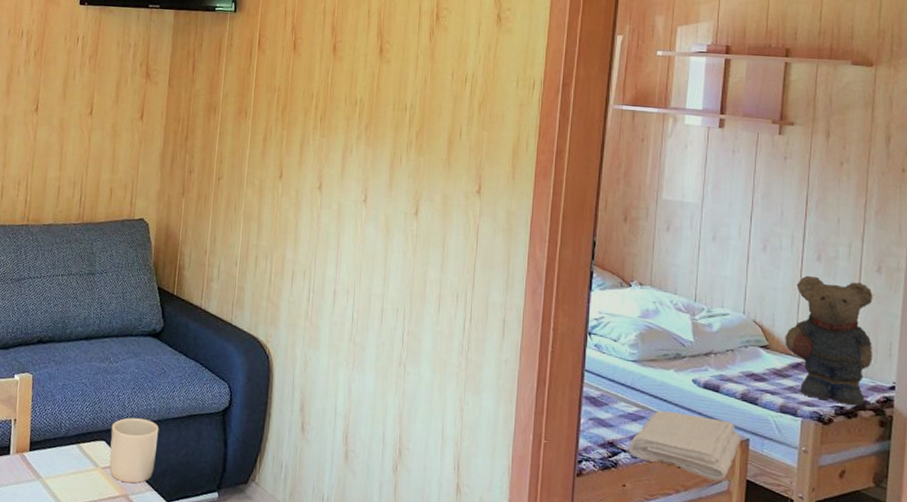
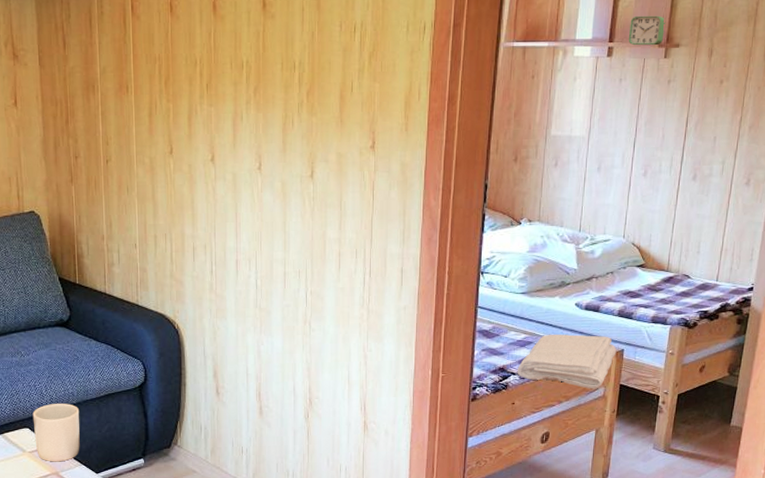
alarm clock: none [740,91,779,122] -> present [628,15,666,46]
teddy bear: present [785,275,874,407] -> none [659,195,742,309]

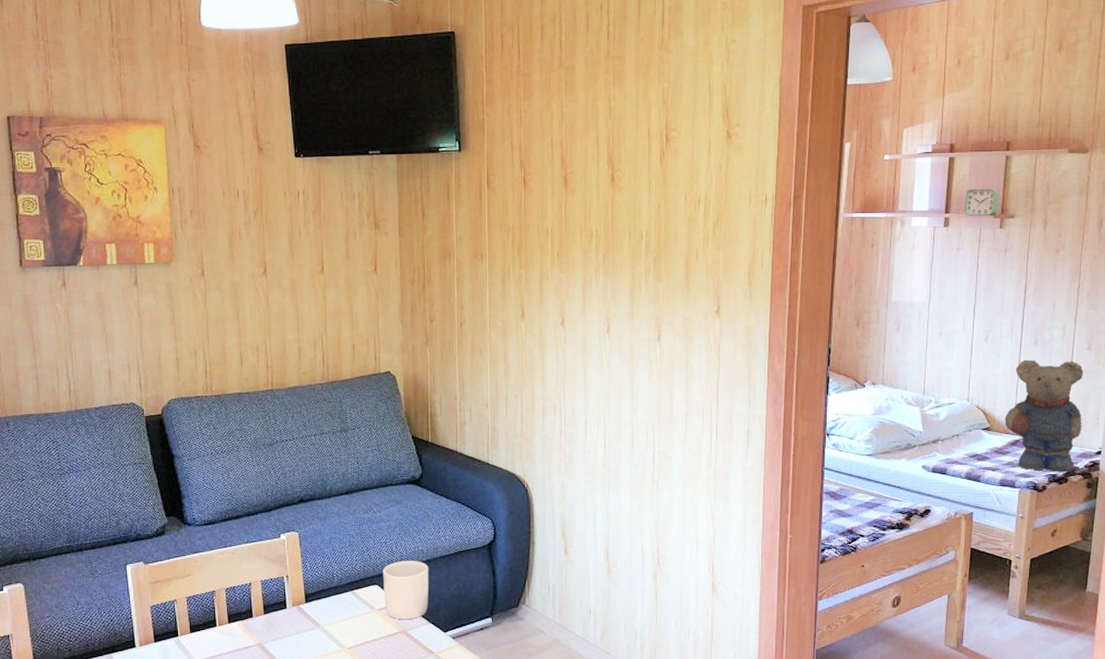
towel: present [517,334,617,389] -> none [865,496,966,552]
teddy bear: none [659,195,742,309] -> present [1005,359,1085,473]

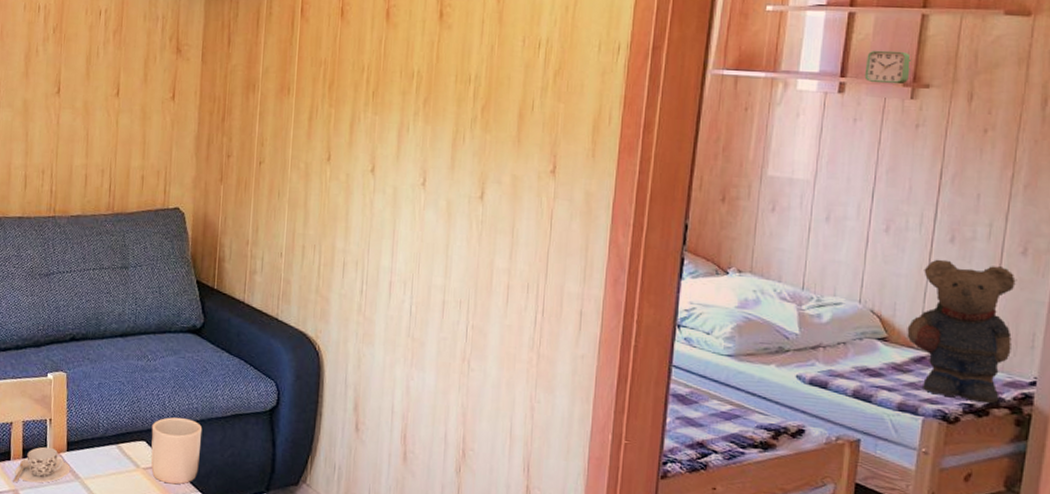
teacup: none [257,601,311,637] -> present [13,446,71,483]

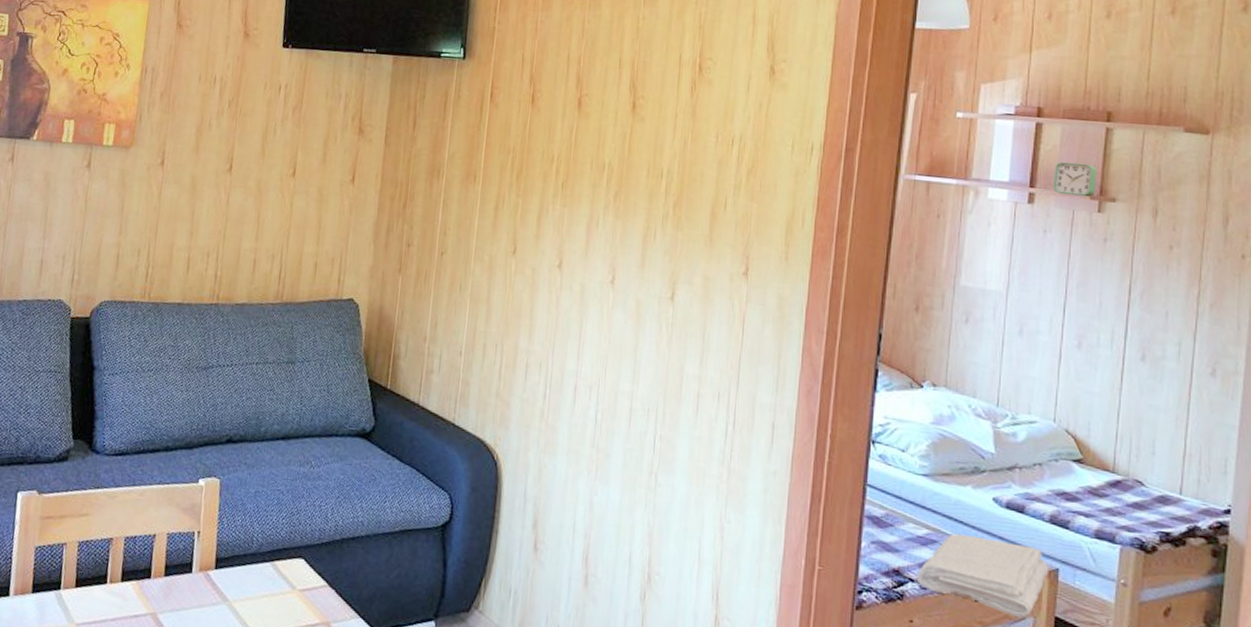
teacup: present [13,446,71,483] -> none [152,563,218,606]
mug: present [151,417,203,485] -> none [308,531,368,609]
towel: none [719,408,851,484] -> present [916,533,1049,618]
teddy bear: present [907,259,1017,404] -> none [1102,378,1208,533]

